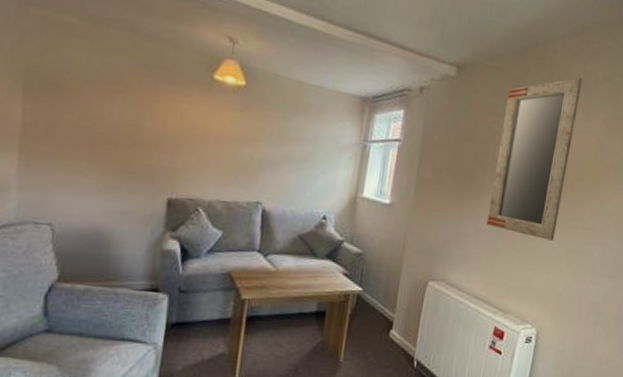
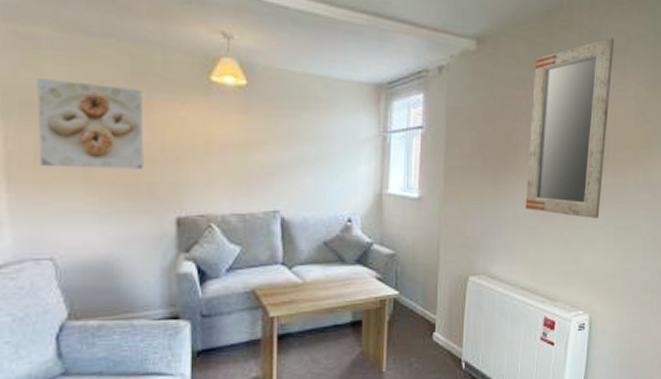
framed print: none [51,61,151,152] -> present [37,78,144,170]

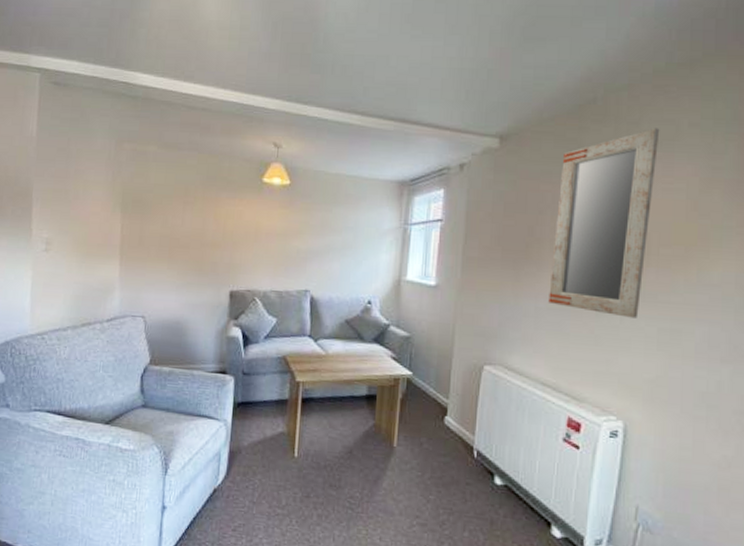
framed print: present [37,78,144,170] -> none [141,183,213,252]

